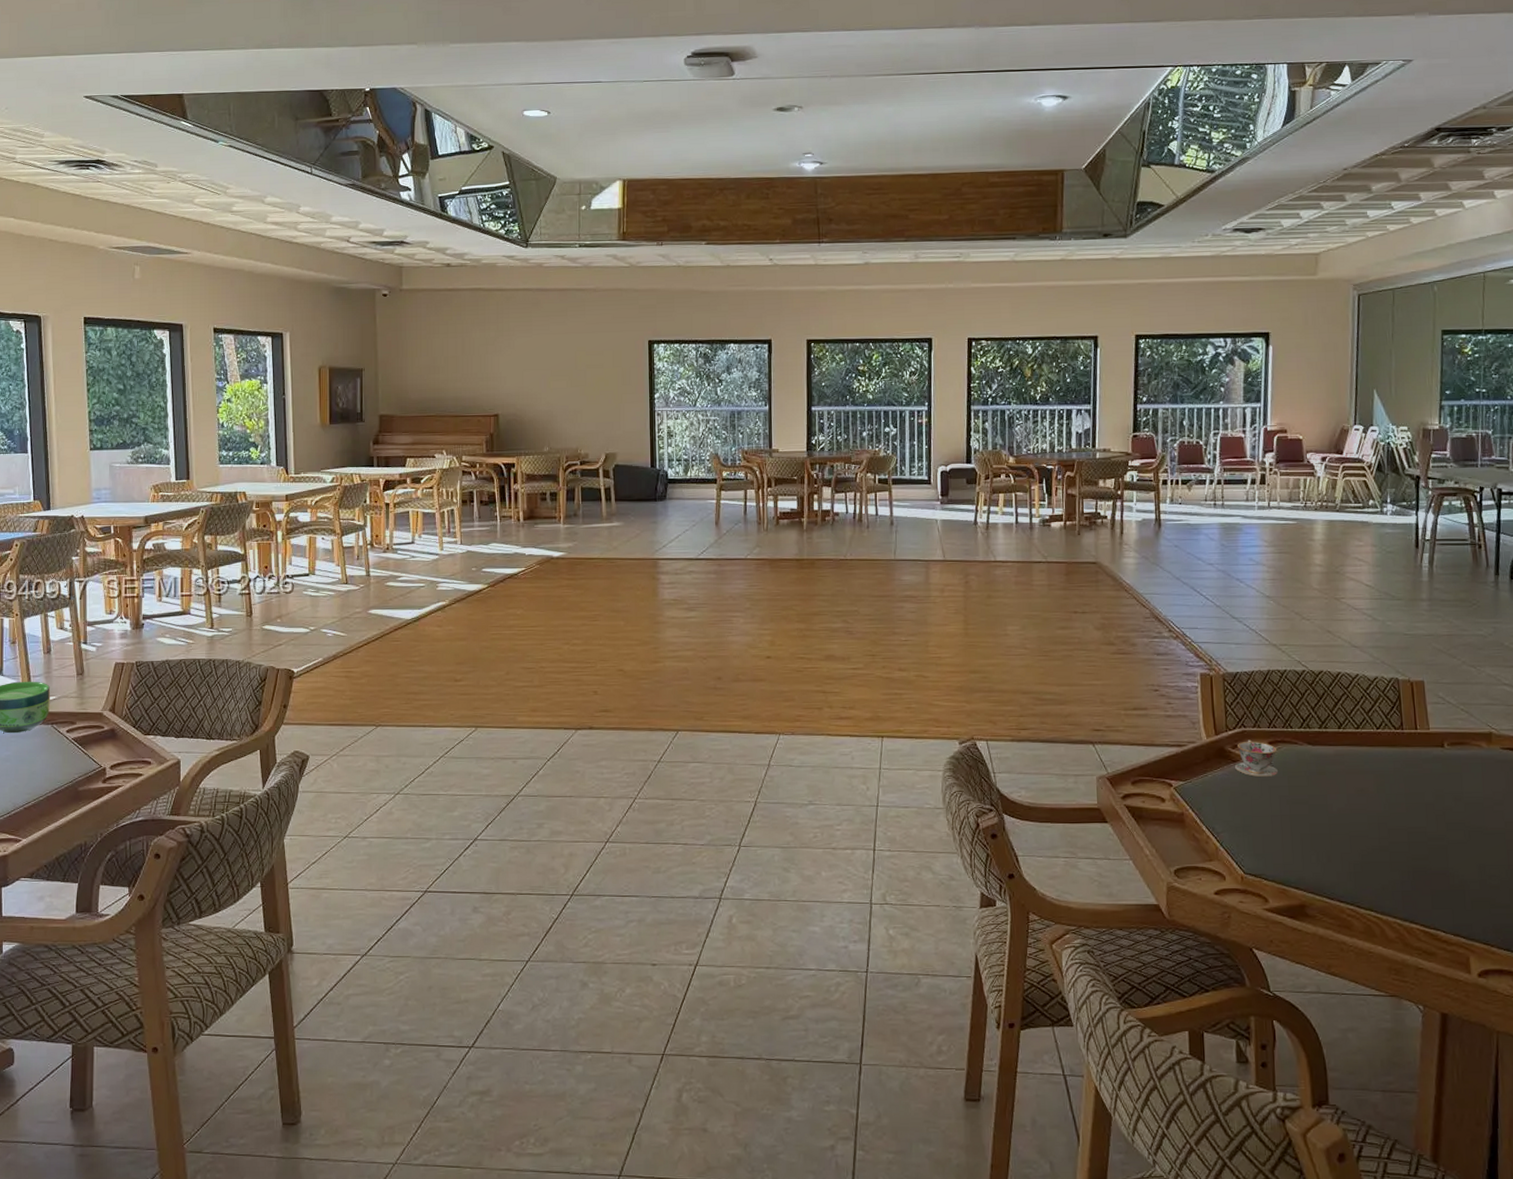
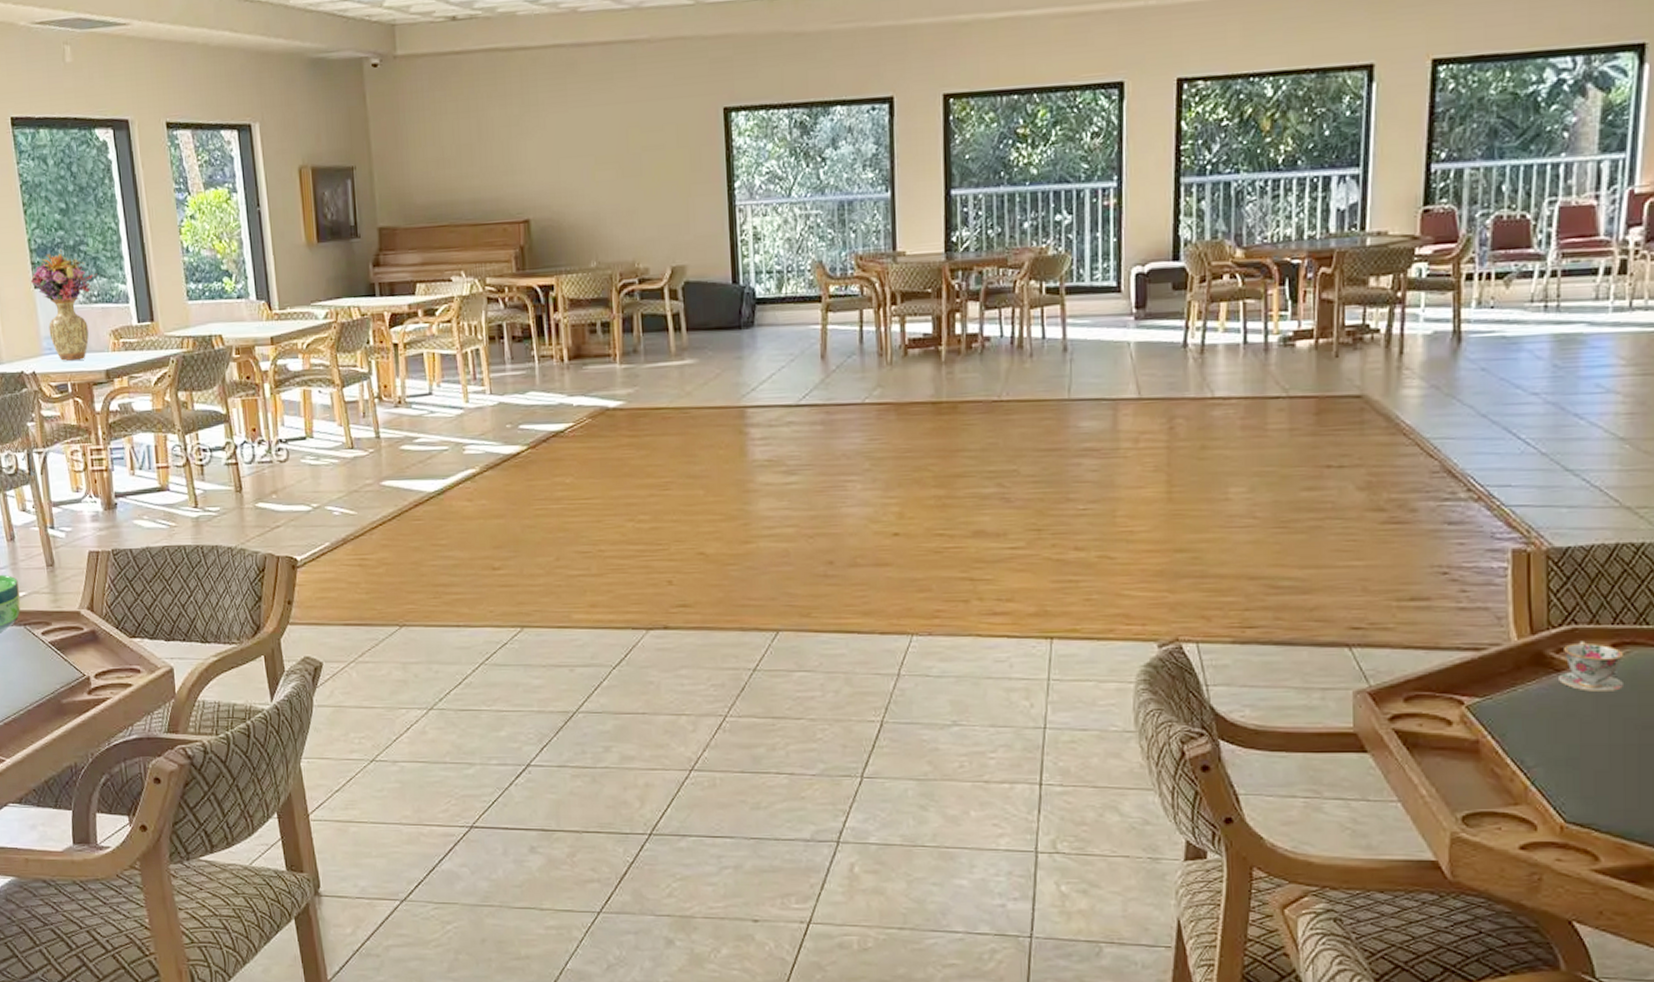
flower arrangement: none [87,421,145,508] -> present [30,249,98,361]

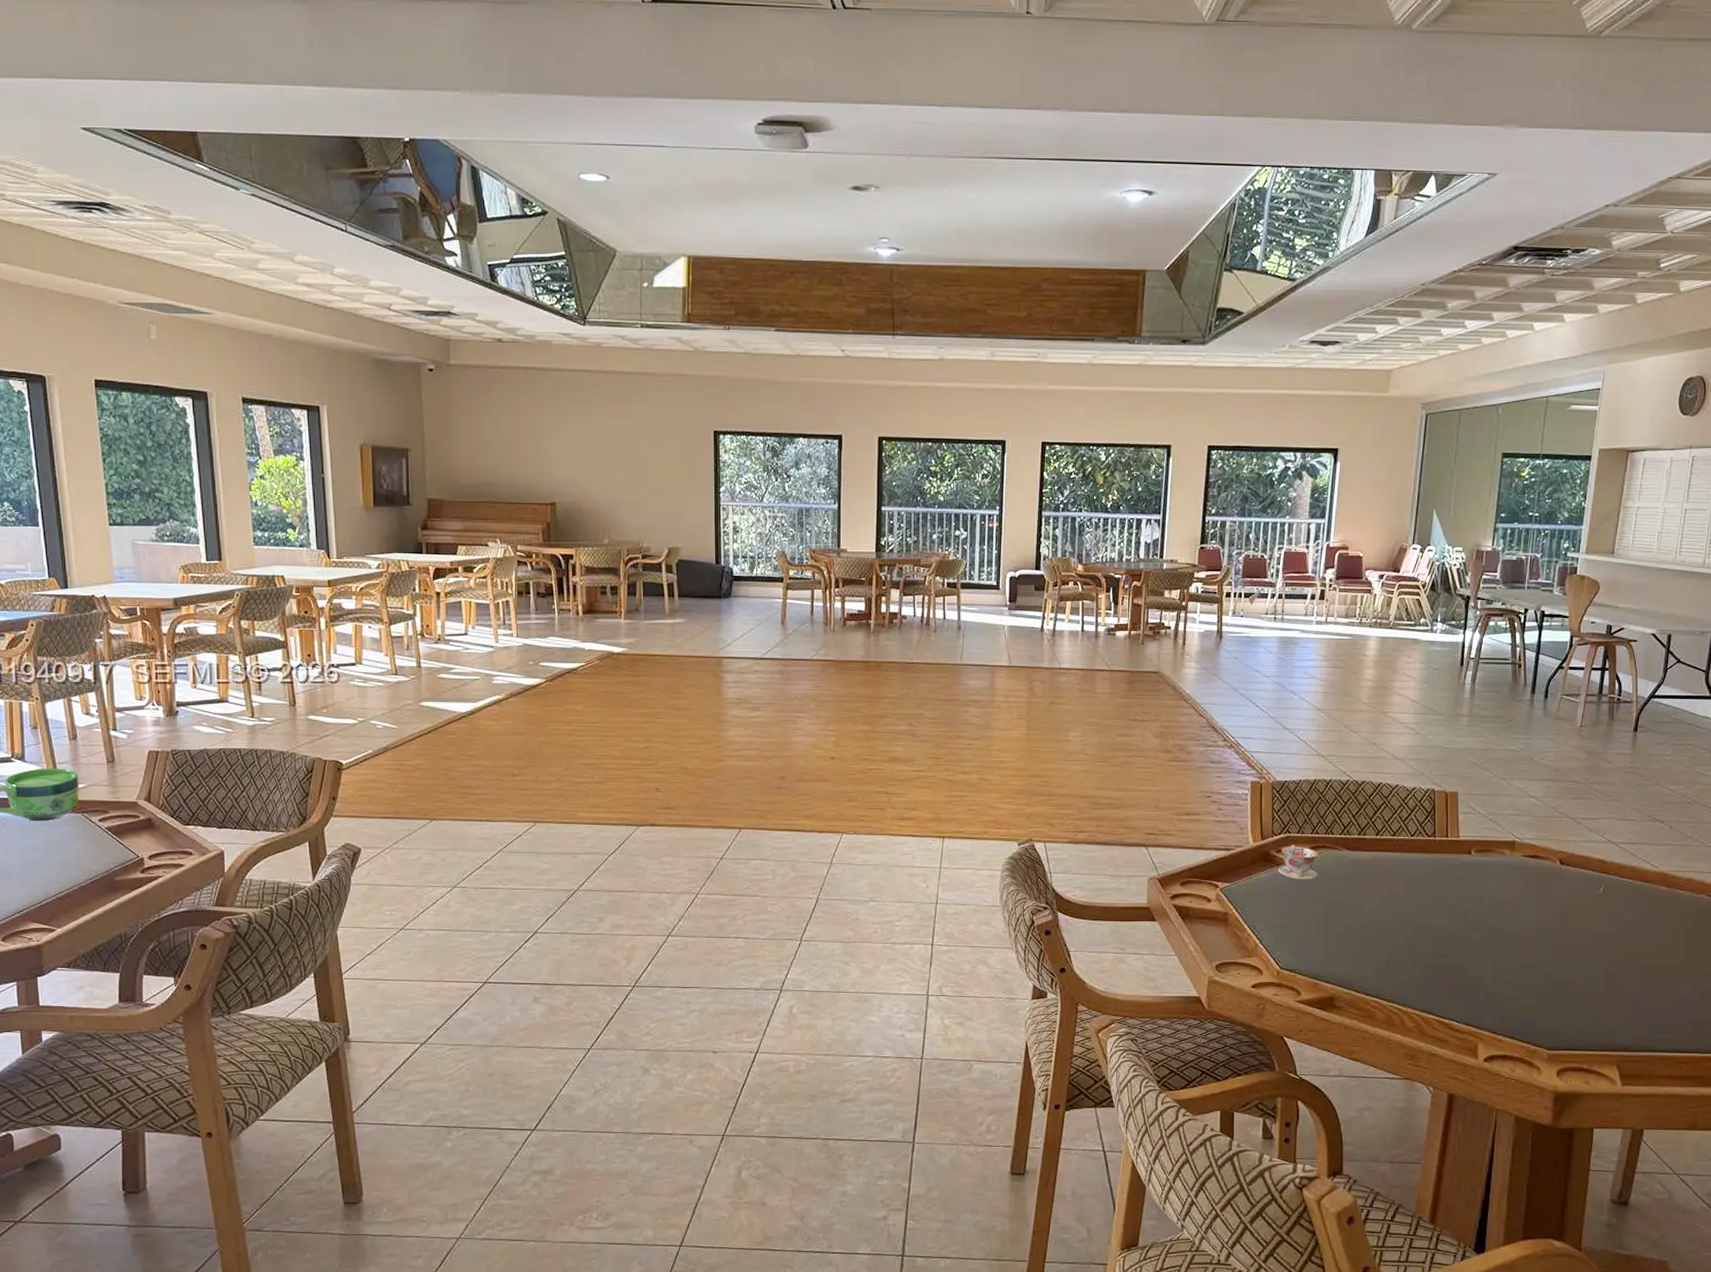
flower arrangement: present [30,249,98,361] -> none [105,495,171,588]

